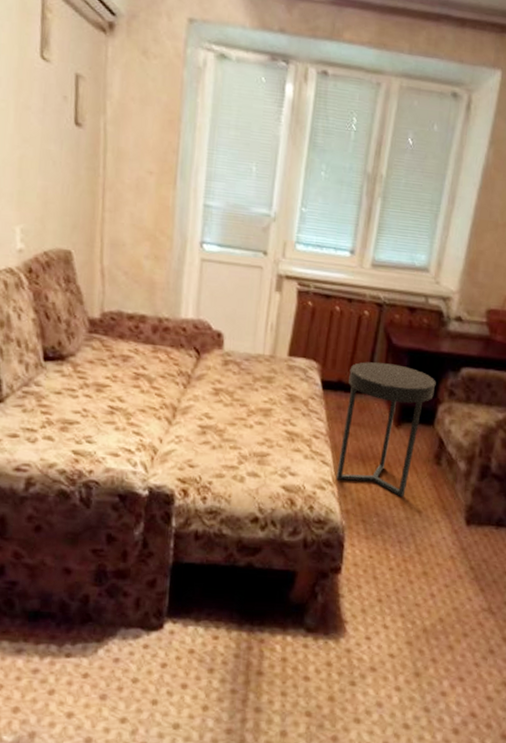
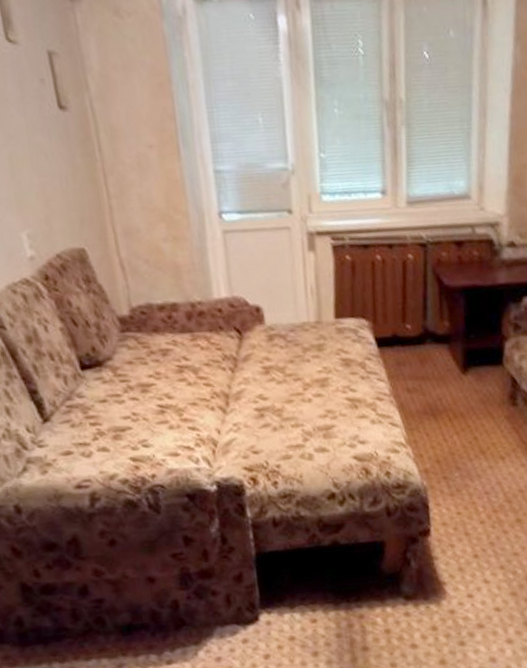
side table: present [335,362,436,498] -> none [403,306,499,447]

